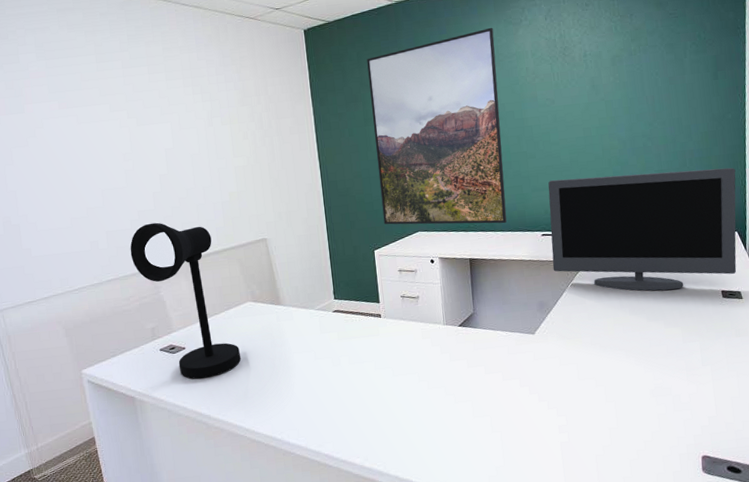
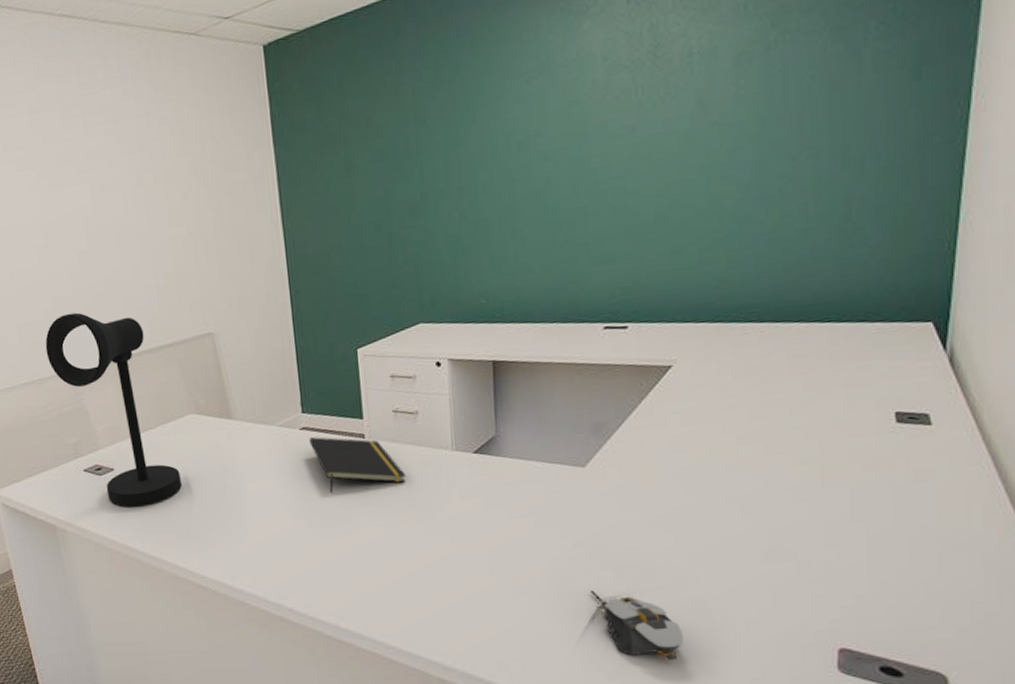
notepad: none [340,317,412,361] -> present [309,437,406,493]
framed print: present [367,27,507,225] -> none [351,21,552,314]
computer mouse: none [542,425,605,474] -> present [590,590,683,661]
monitor: present [548,167,737,291] -> none [617,221,939,411]

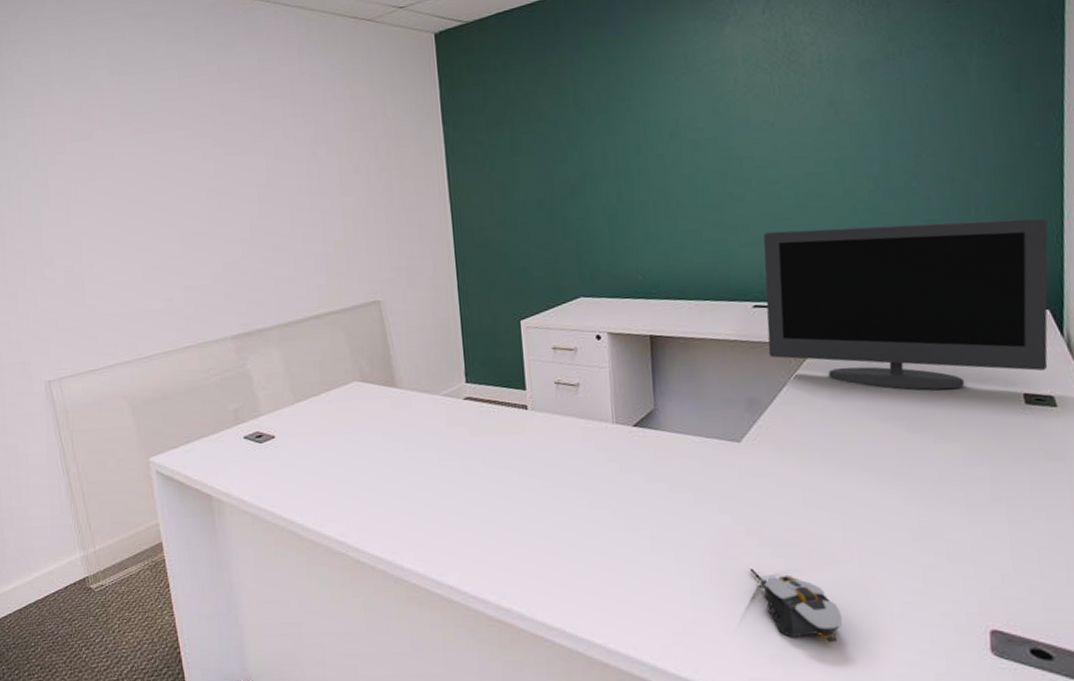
desk lamp: present [45,312,182,508] -> none [211,277,344,477]
notepad: present [309,437,406,493] -> none [472,407,568,465]
monitor: none [617,221,939,411] -> present [763,217,1048,390]

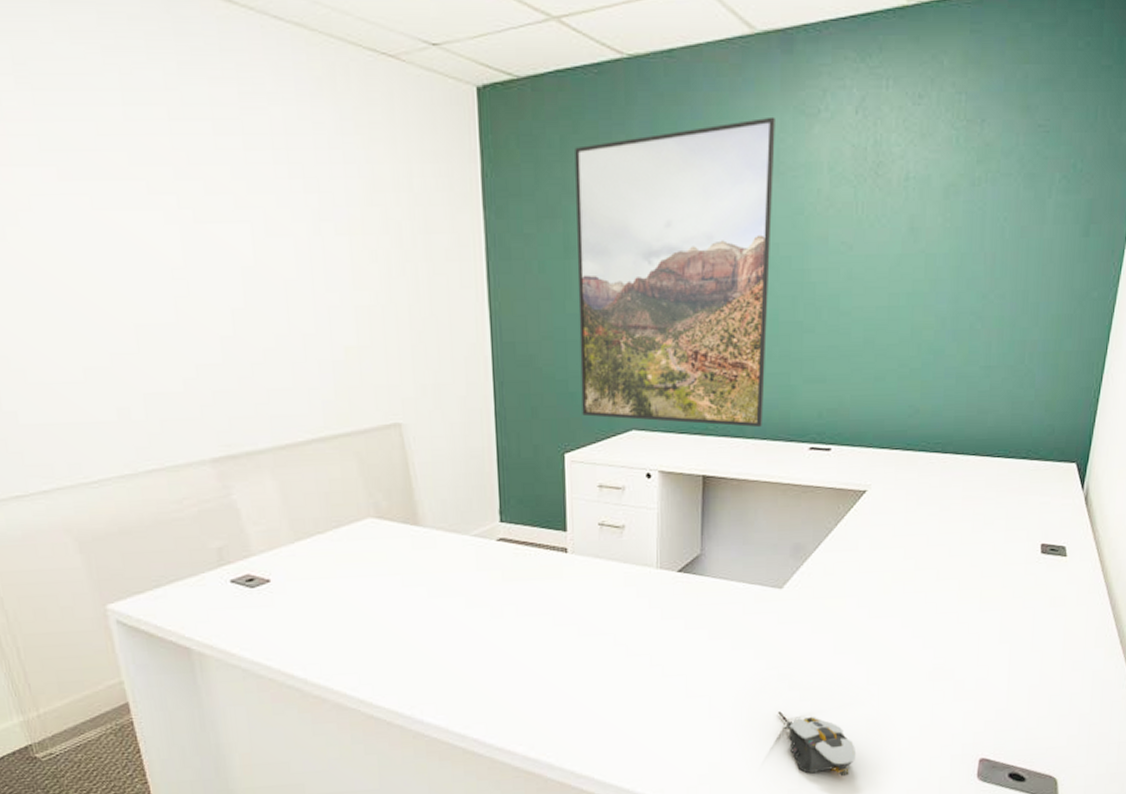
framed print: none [515,25,704,290] -> present [575,116,775,428]
monitor: present [763,217,1048,390] -> none [819,367,1089,539]

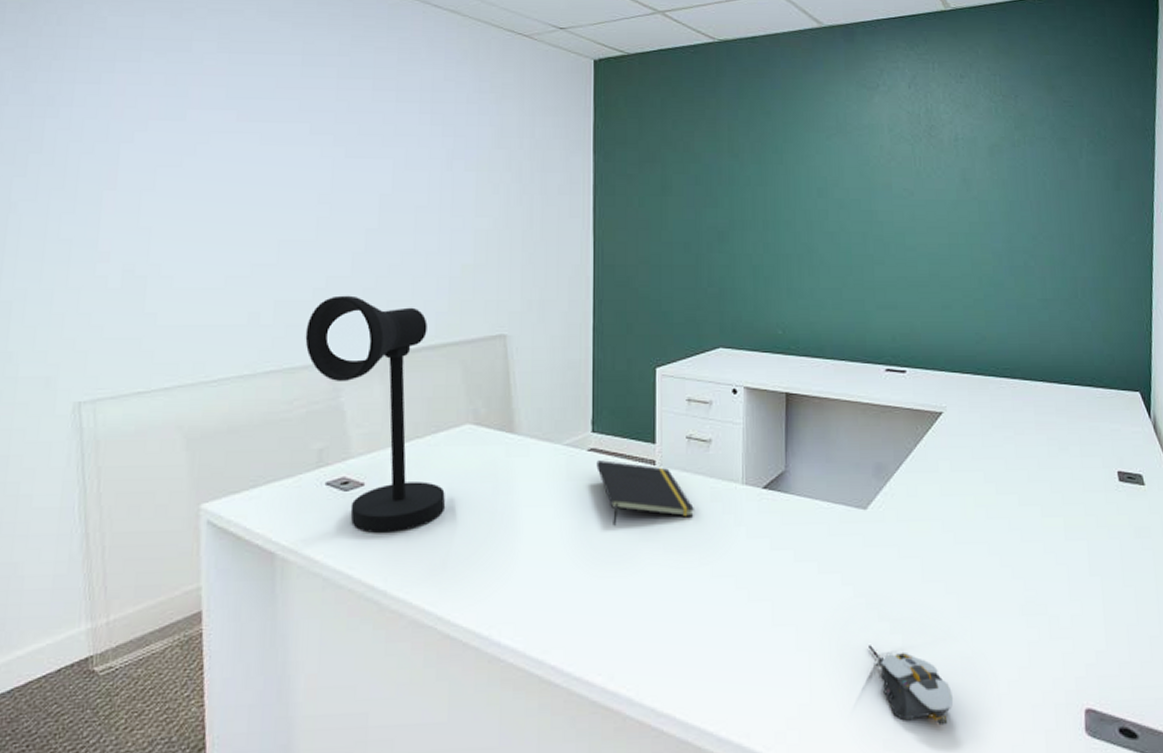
desk lamp: none [182,385,355,627] -> present [305,295,445,533]
notepad: none [506,549,608,612] -> present [596,460,694,526]
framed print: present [575,116,775,428] -> none [672,88,842,349]

